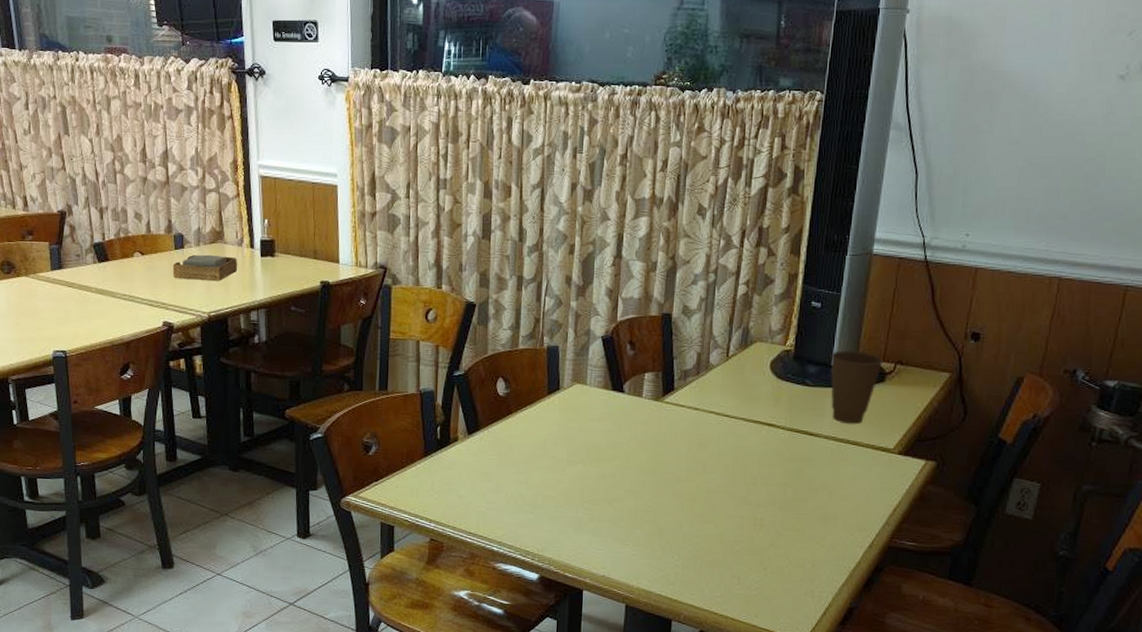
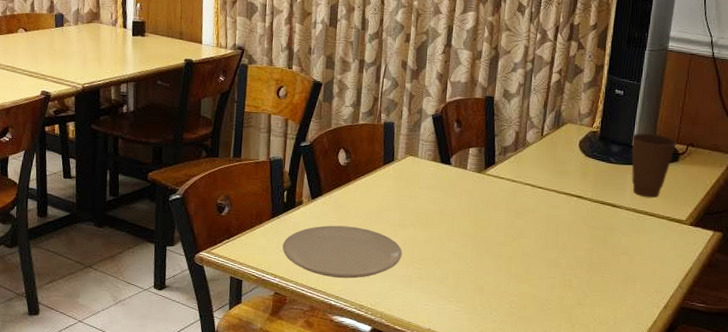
napkin holder: present [172,254,238,282] -> none [52,32,112,57]
plate: none [437,463,571,522] -> present [282,225,402,279]

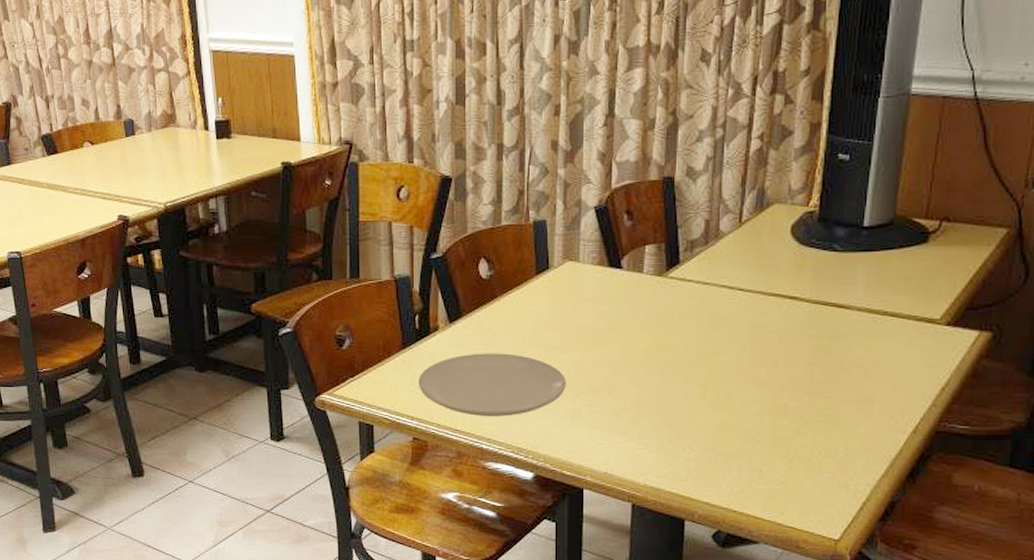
cup: present [631,132,677,199] -> none [863,207,926,294]

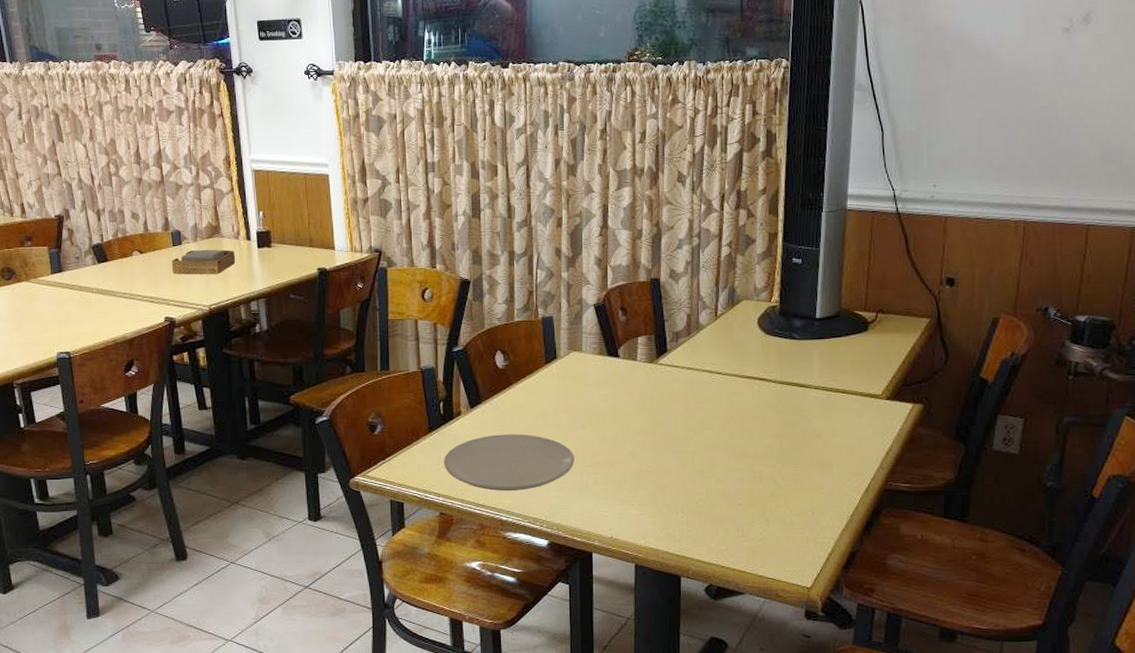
napkin holder: none [124,140,193,169] -> present [171,249,236,275]

